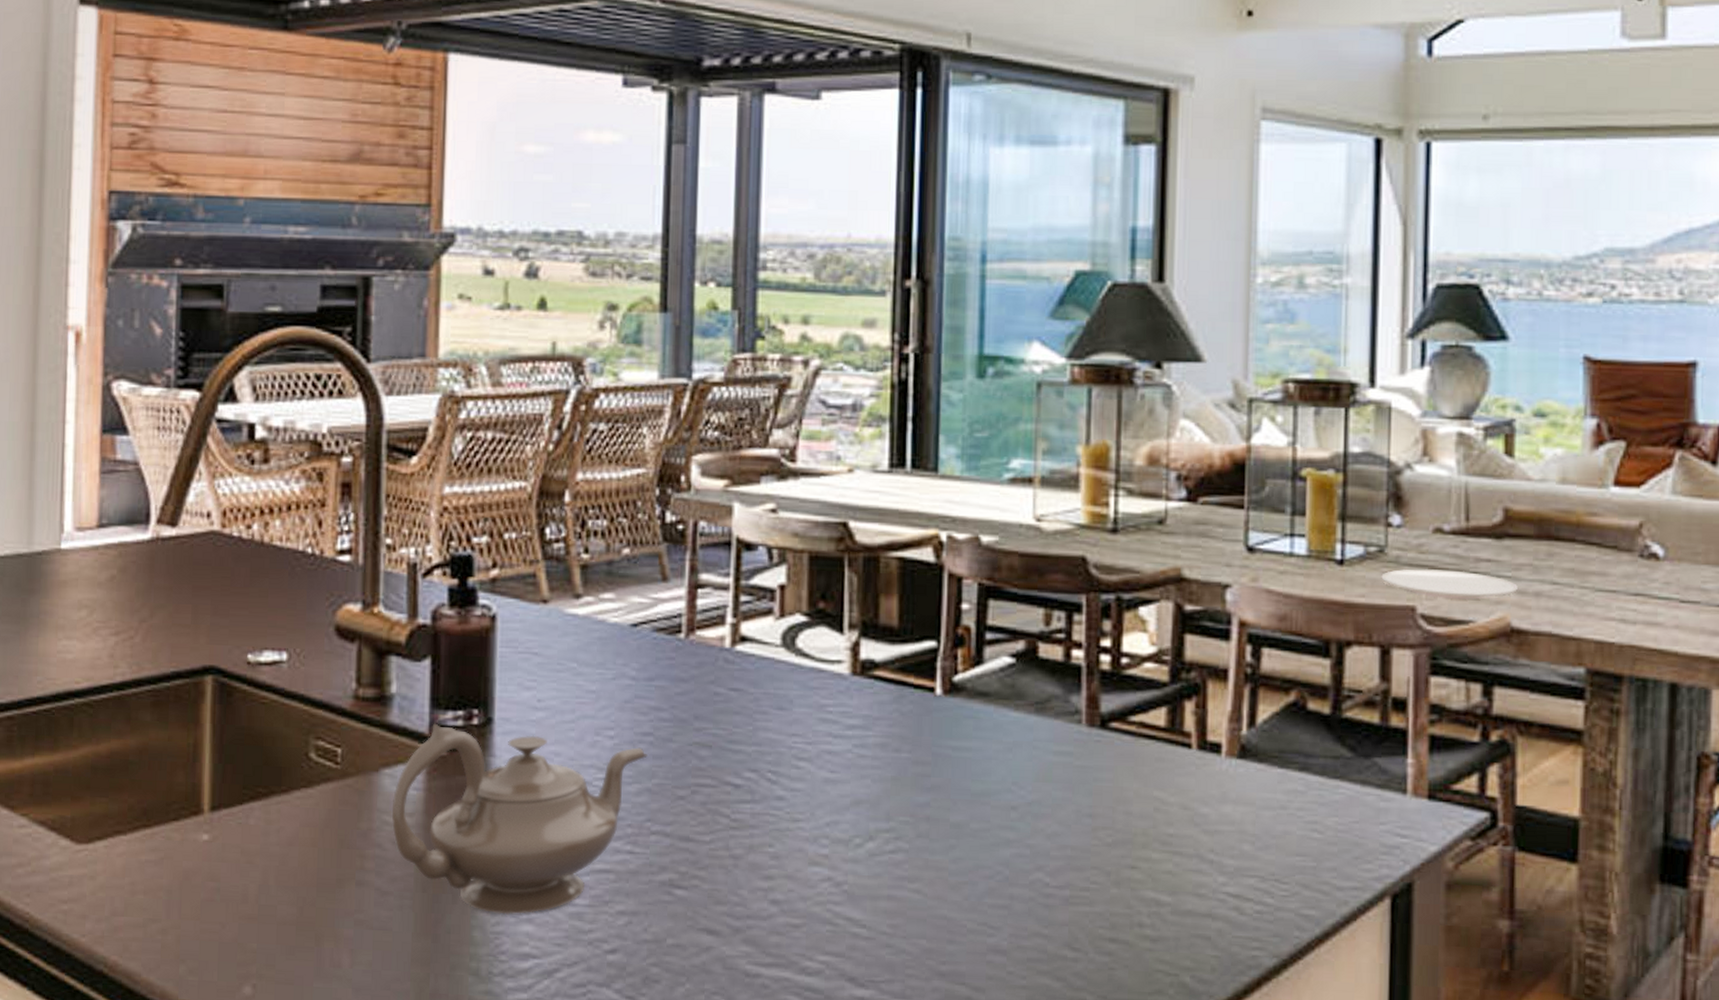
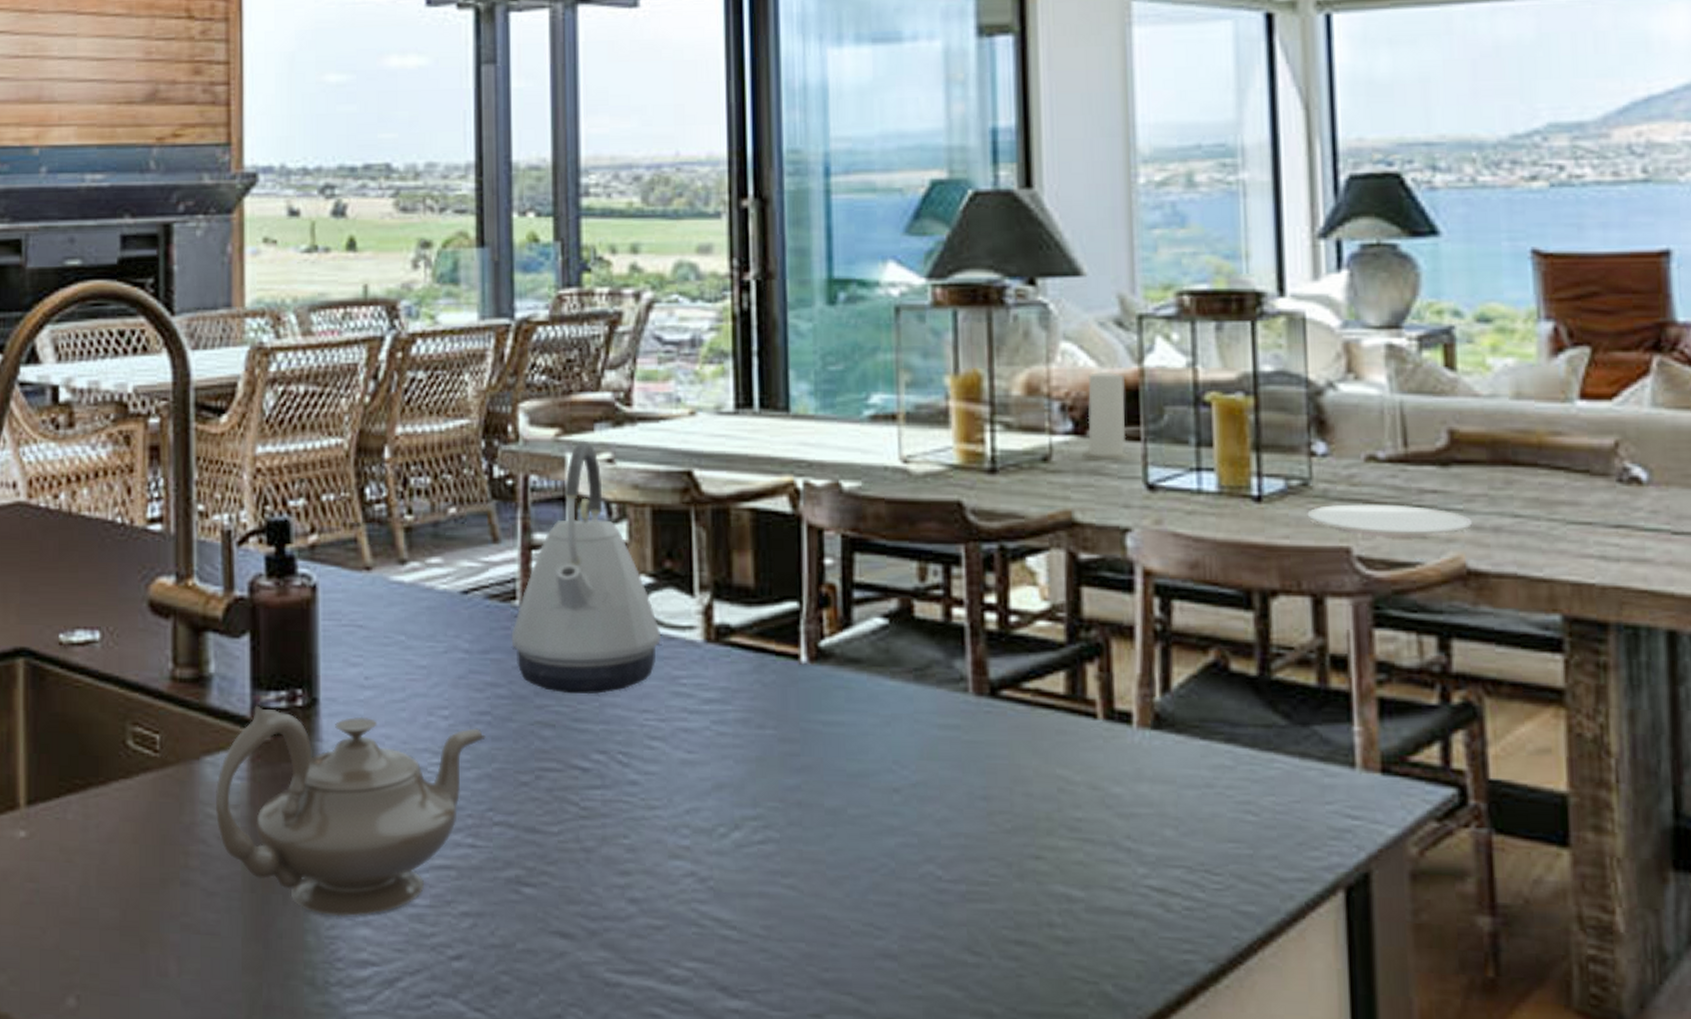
kettle: none [675,491,812,720] -> present [511,440,661,695]
candle: none [1193,447,1236,524] -> present [1083,372,1132,459]

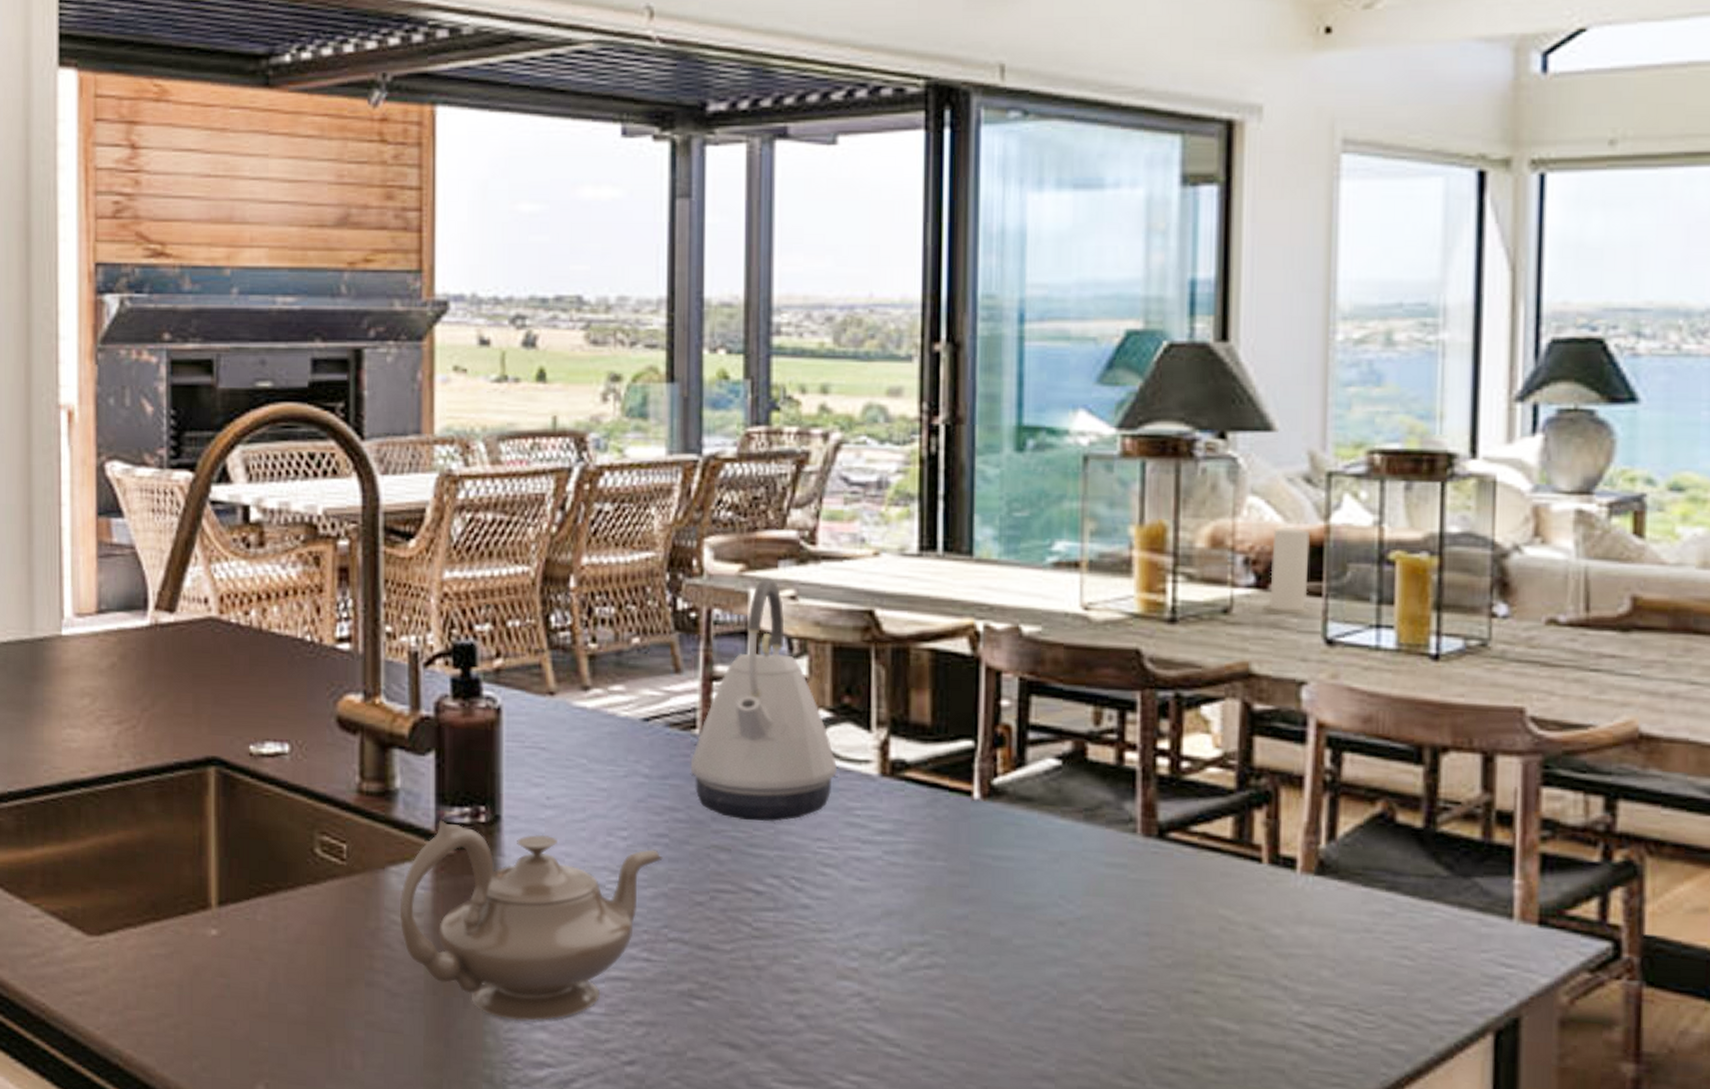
plate: present [1307,504,1473,537] -> none [1483,665,1649,701]

